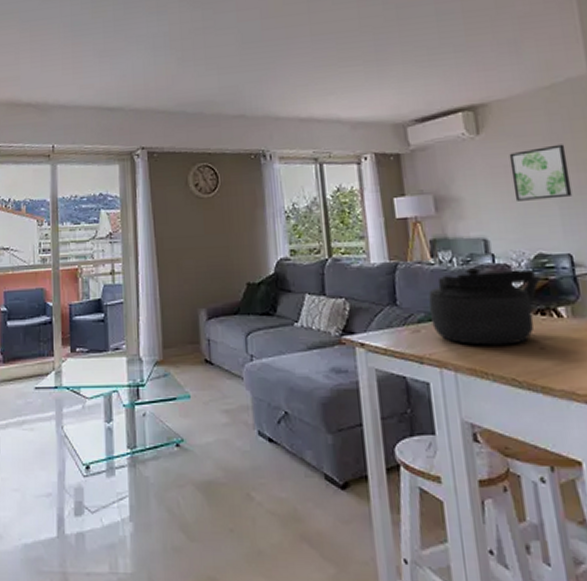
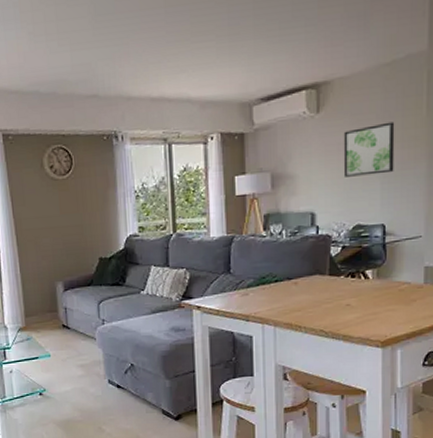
kettle: present [428,268,541,346] -> none [259,238,356,305]

